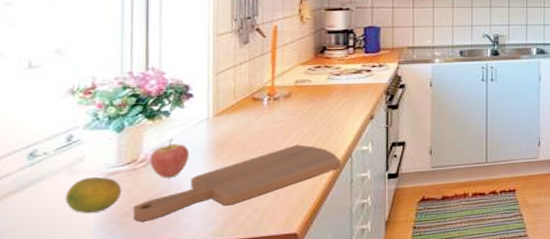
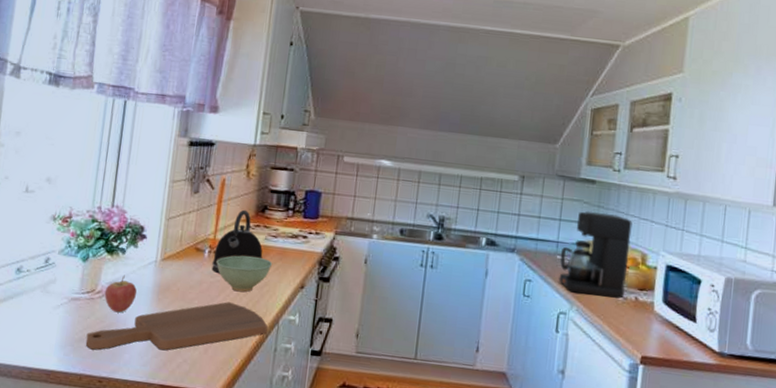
fruit: present [65,176,122,213] -> none [37,299,81,333]
kettle: none [272,53,327,119] -> present [211,209,263,273]
bowl: none [277,96,338,134] -> present [216,255,272,292]

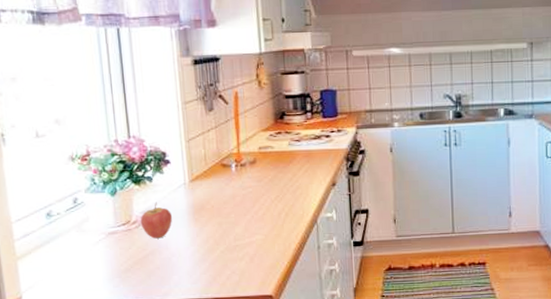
cutting board: present [85,301,268,351] -> none [131,210,307,277]
kettle: present [211,209,263,273] -> none [240,119,290,185]
bowl: present [216,255,272,292] -> none [245,162,300,199]

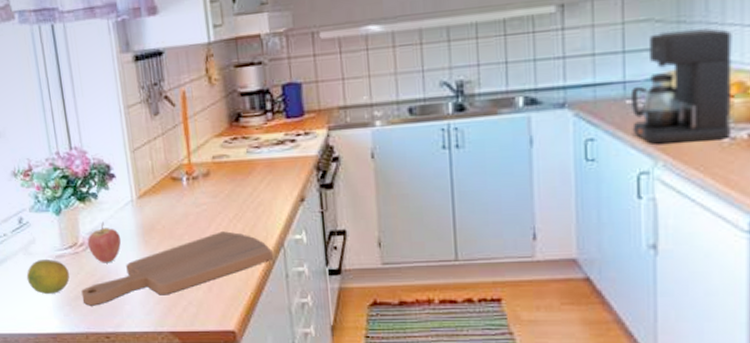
fruit: none [78,235,122,267] -> present [26,258,70,294]
cutting board: none [131,210,307,277] -> present [81,231,273,306]

